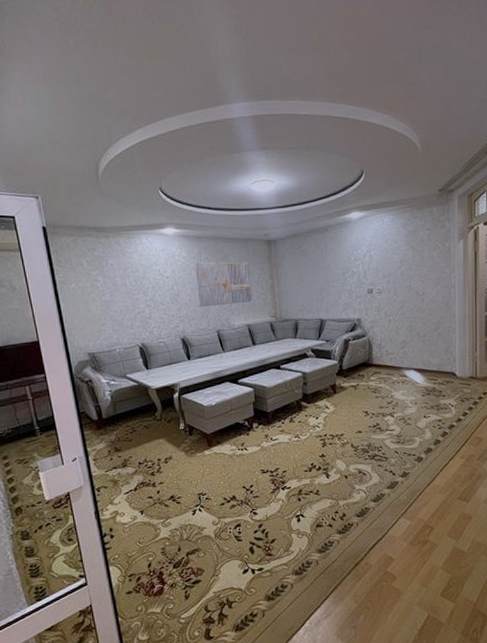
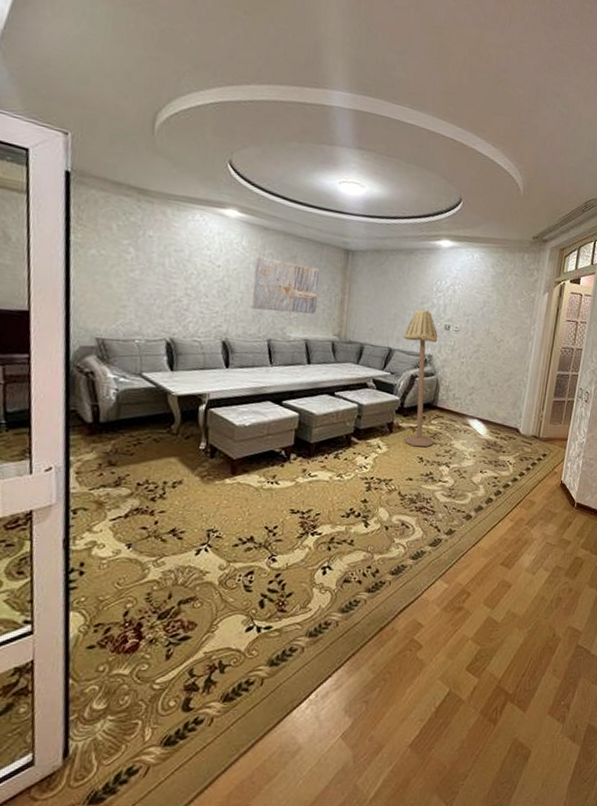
floor lamp: none [331,278,375,403] -> present [403,309,438,447]

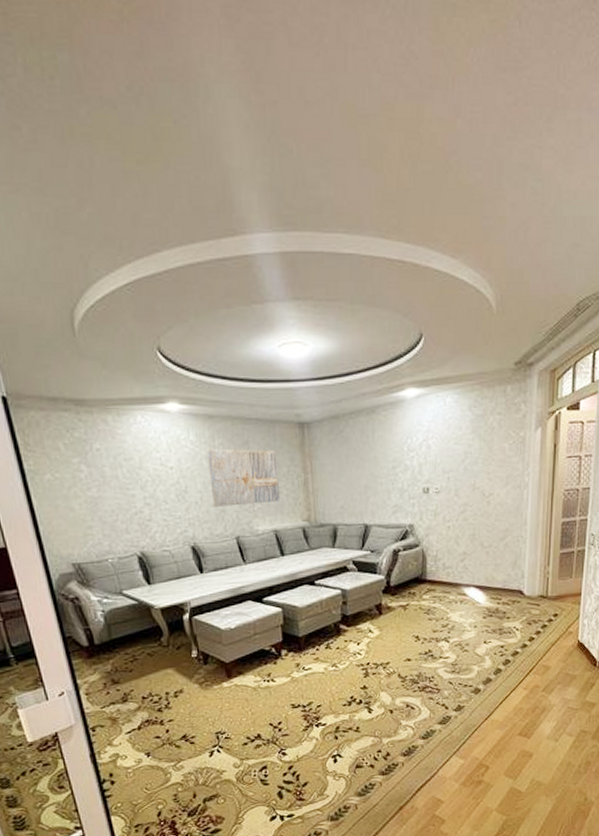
floor lamp: present [403,309,438,447] -> none [378,473,428,626]

